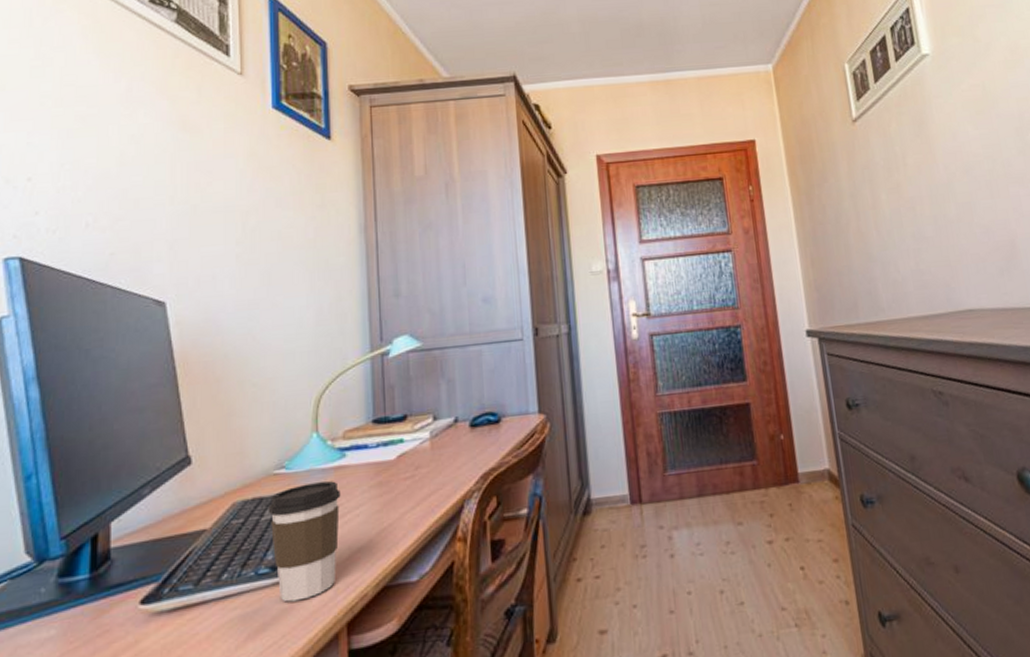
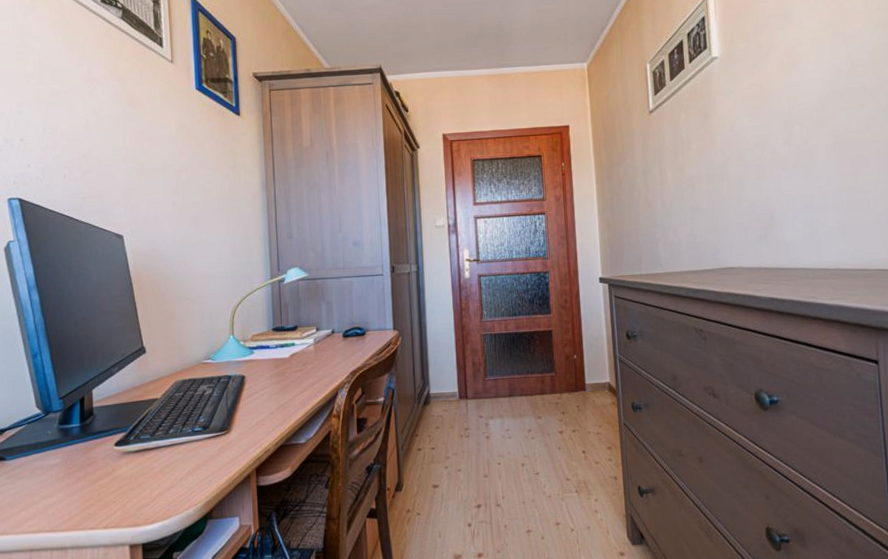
coffee cup: present [268,481,341,602] -> none [199,369,250,451]

